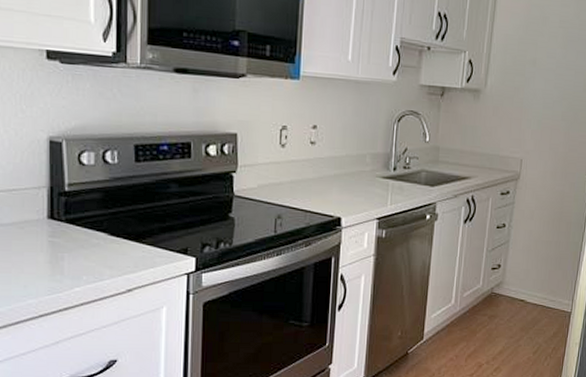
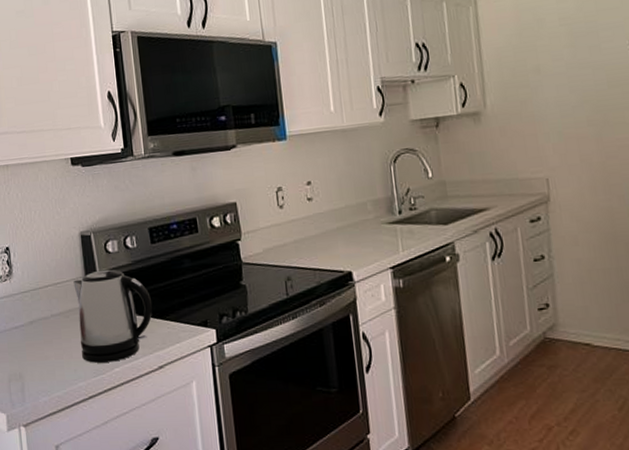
kettle: none [34,182,129,281] -> present [73,269,153,363]

